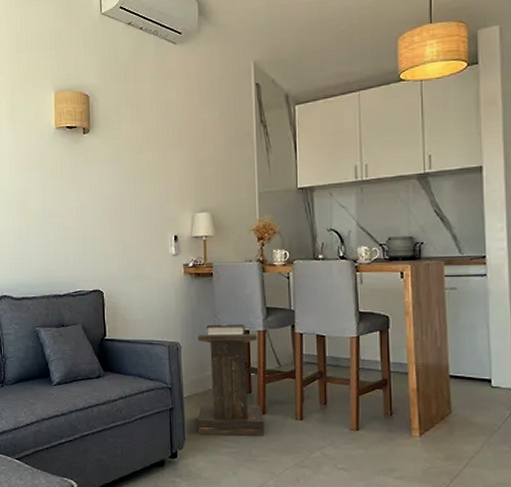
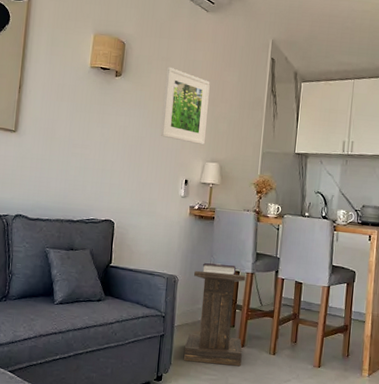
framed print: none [137,113,191,195] -> present [160,66,210,145]

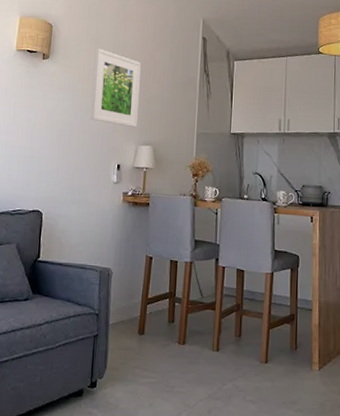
lectern: present [184,263,246,367] -> none [120,253,185,367]

